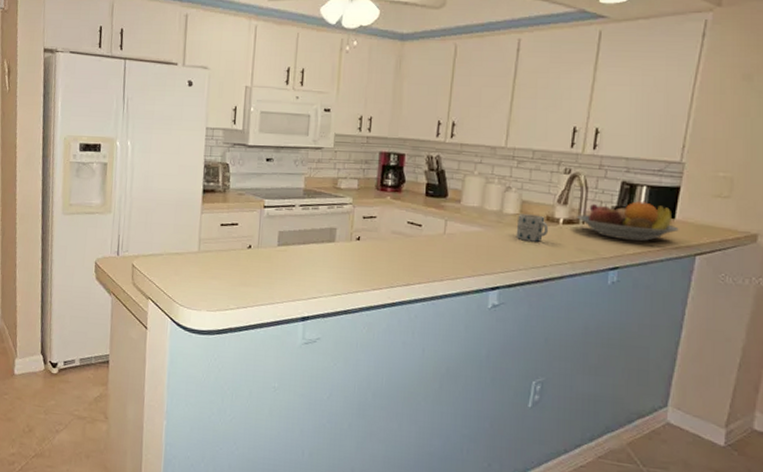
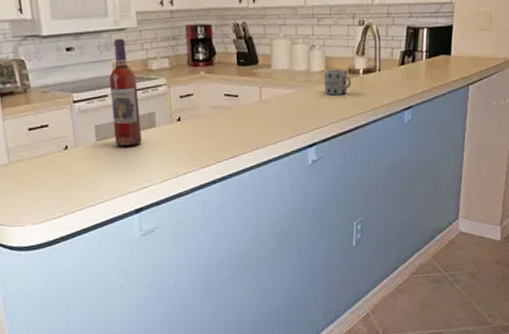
wine bottle: none [295,155,324,256] -> present [109,38,142,147]
fruit bowl: present [576,201,679,242] -> none [373,43,455,81]

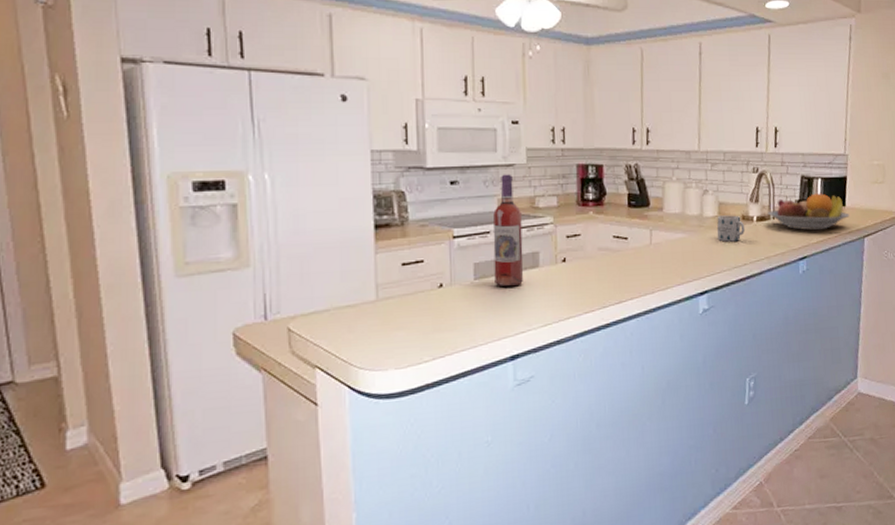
fruit bowl: none [373,43,455,81] -> present [767,193,850,231]

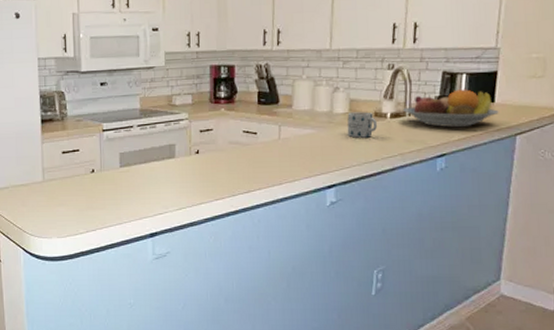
wine bottle: present [493,174,524,287] -> none [135,75,162,174]

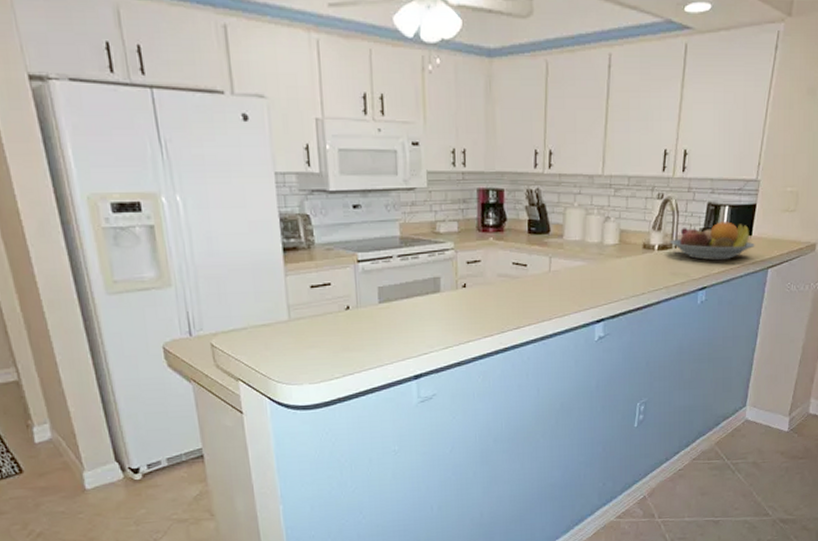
mug: present [347,112,378,138] -> none [616,243,646,271]

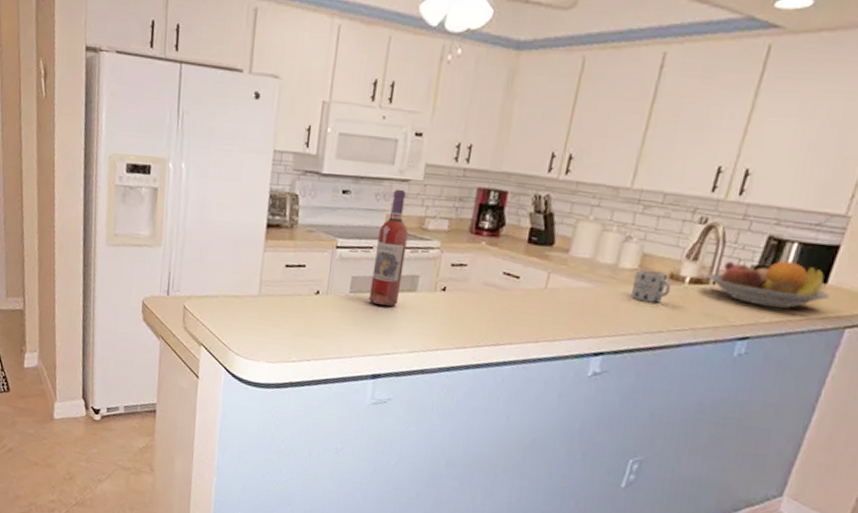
wine bottle: none [395,198,426,311] -> present [369,189,409,307]
mug: none [616,243,646,271] -> present [630,269,672,303]

